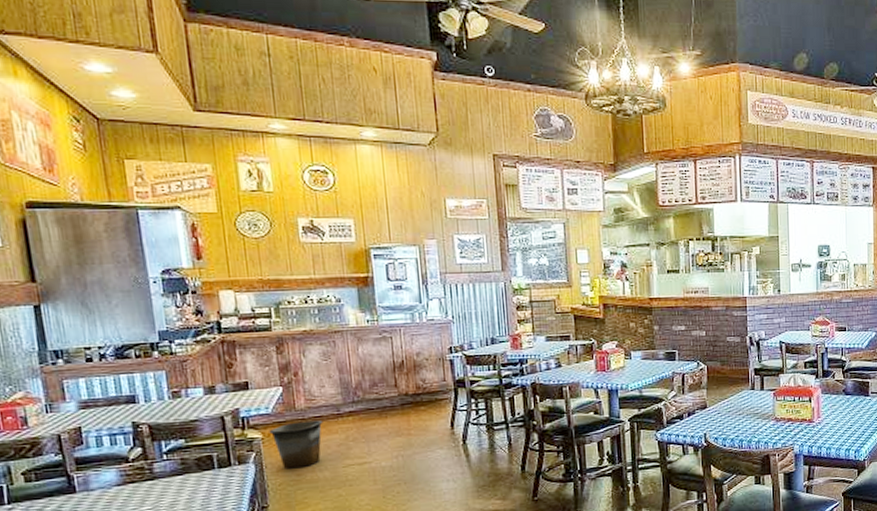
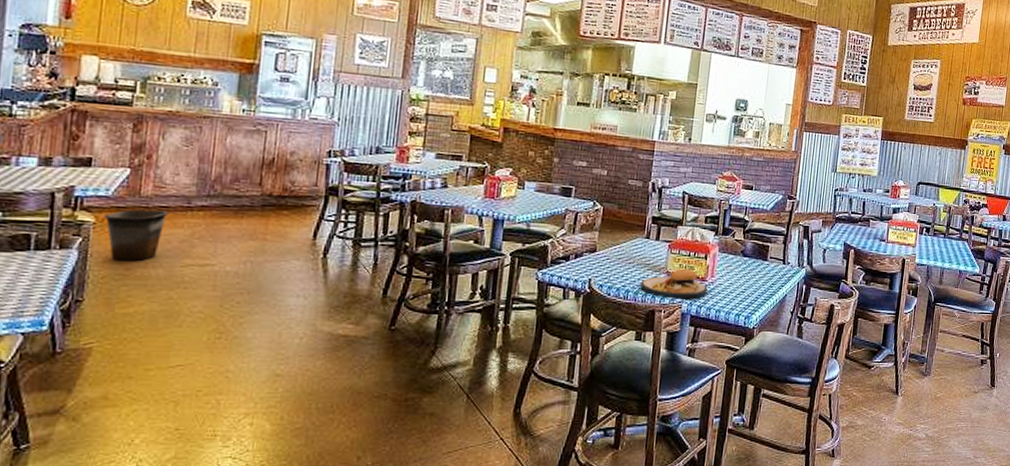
plate: none [752,412,816,443] -> present [640,267,708,300]

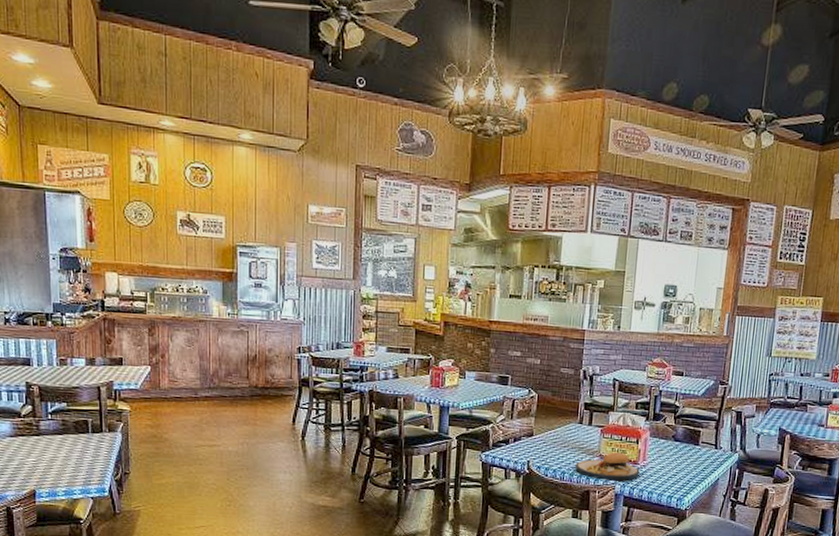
waste bin: present [103,209,169,262] -> none [136,400,182,442]

